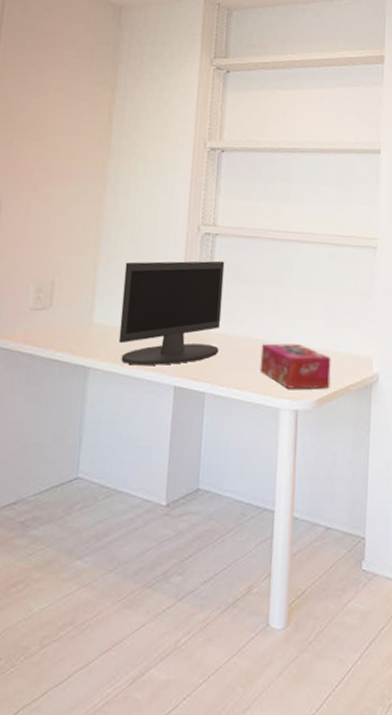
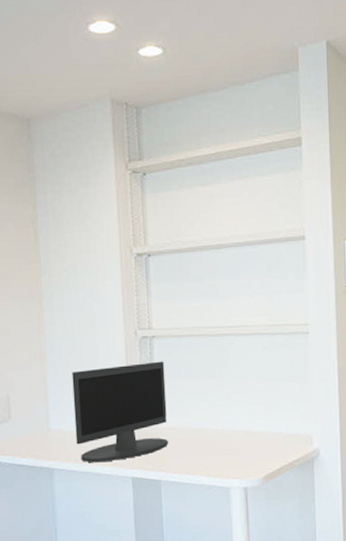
tissue box: present [260,343,331,389] -> none [207,429,275,470]

